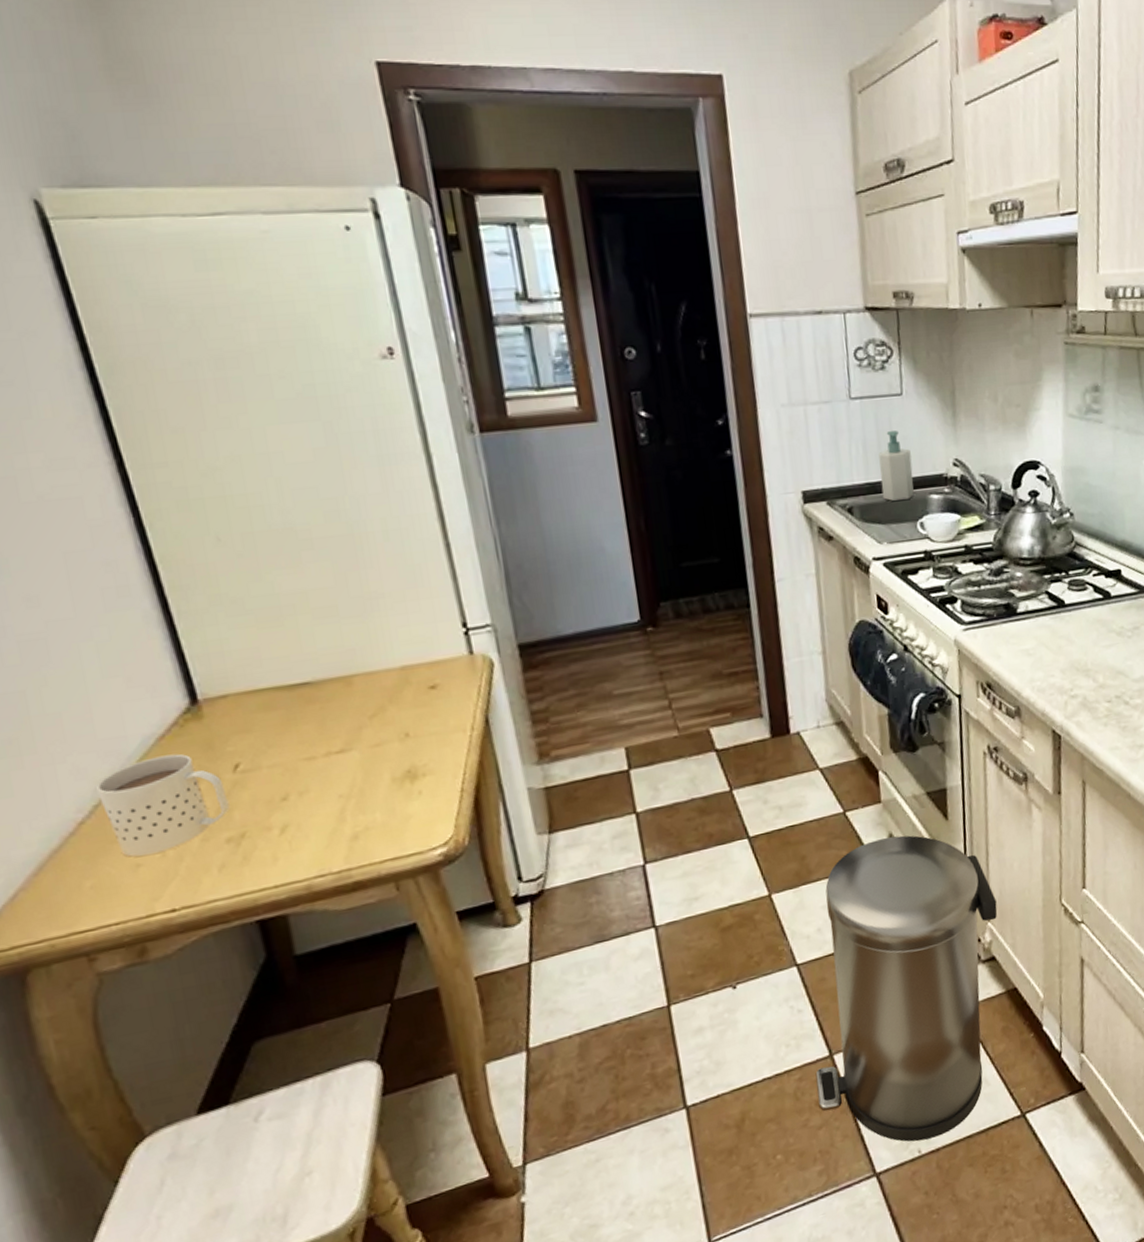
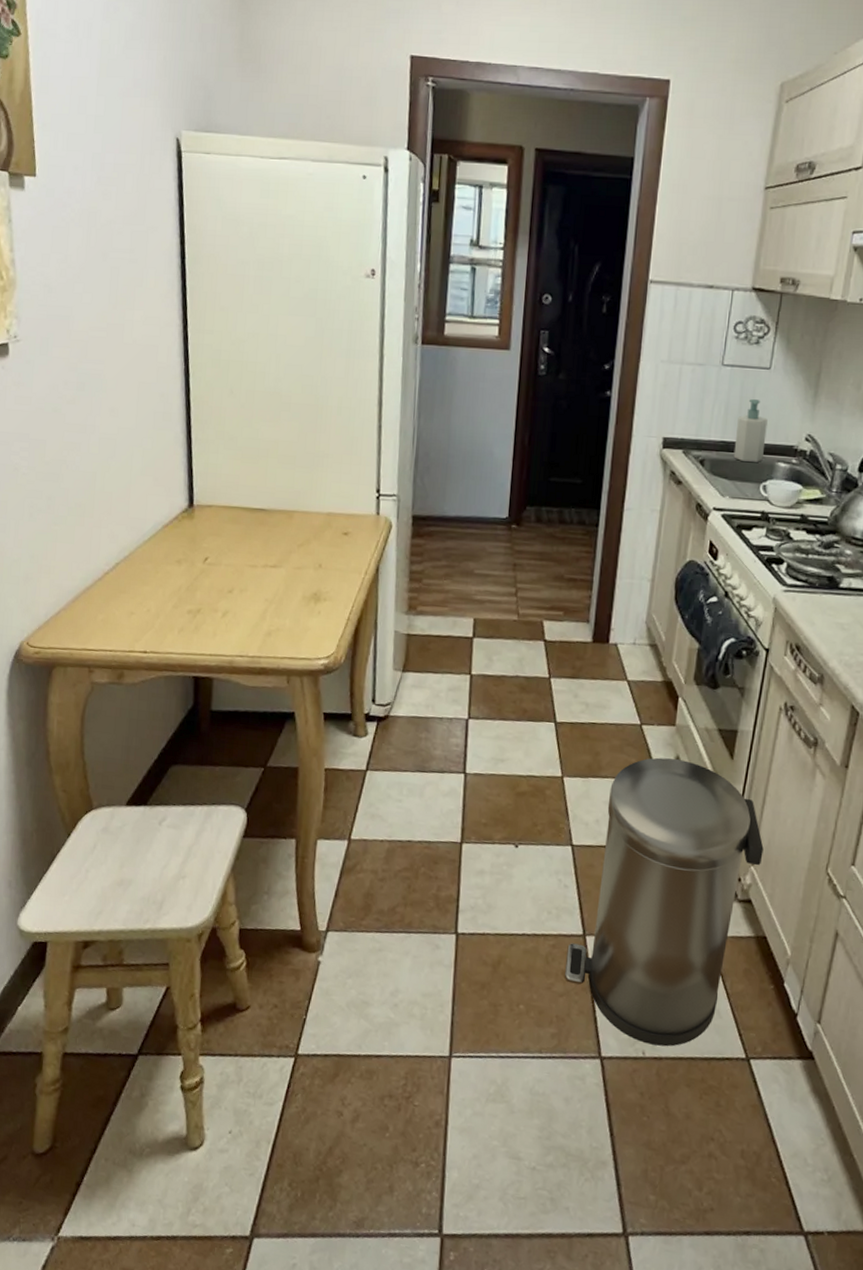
mug: present [96,754,230,858] -> none [120,538,196,609]

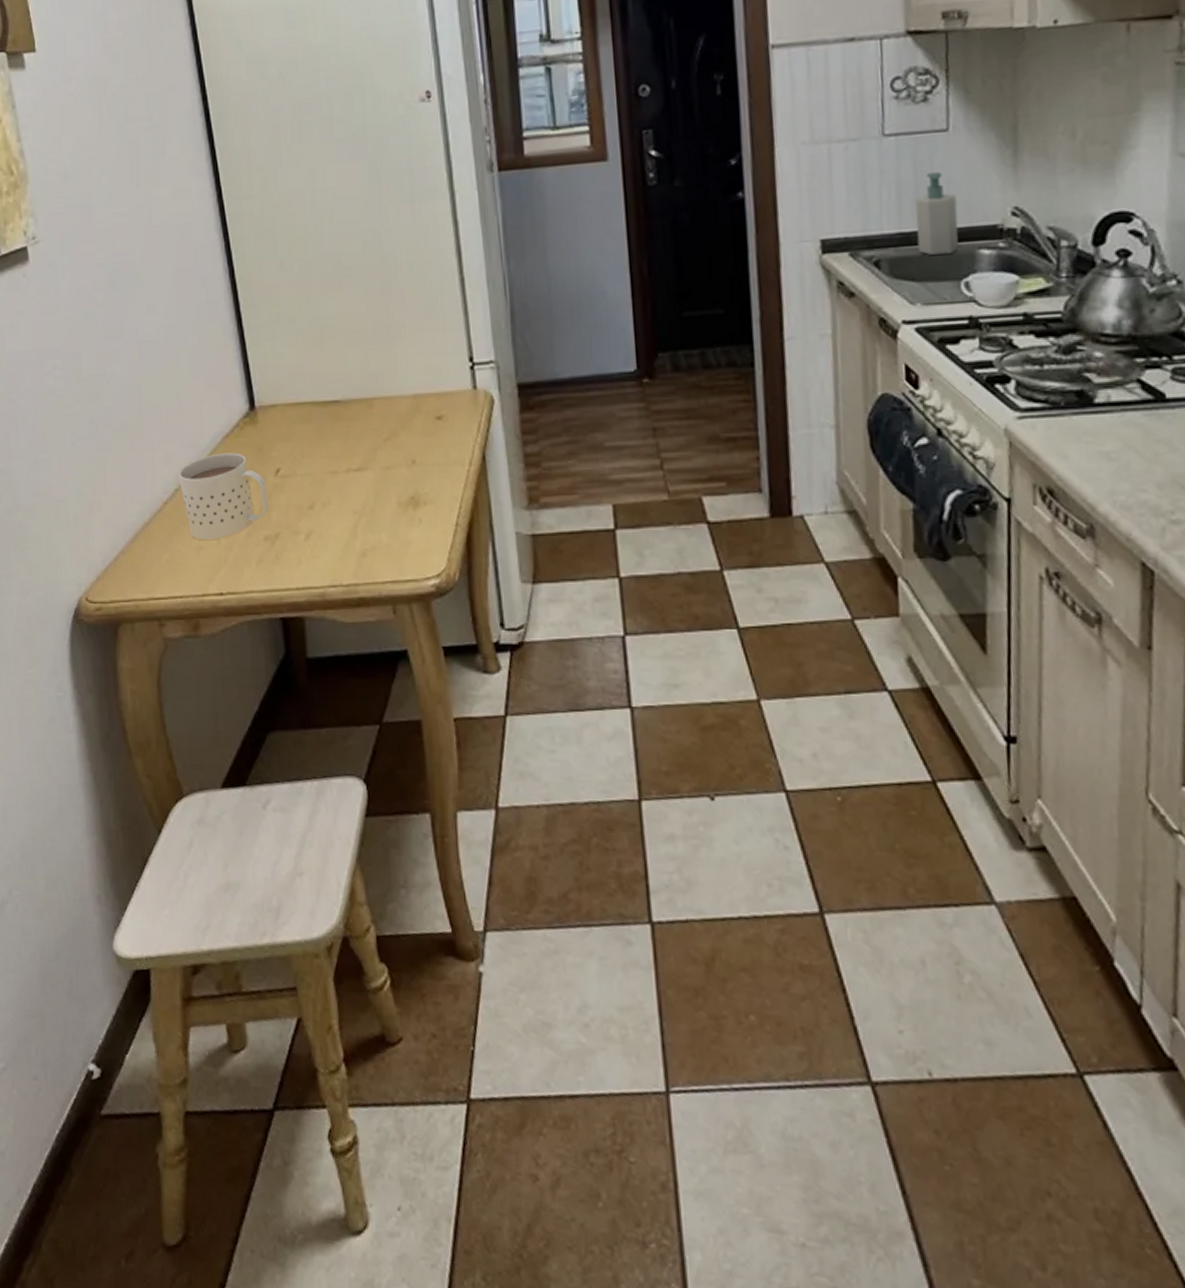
mug: none [120,538,196,609] -> present [179,453,270,541]
pedal bin: present [564,757,764,1047] -> none [801,661,1052,1063]

